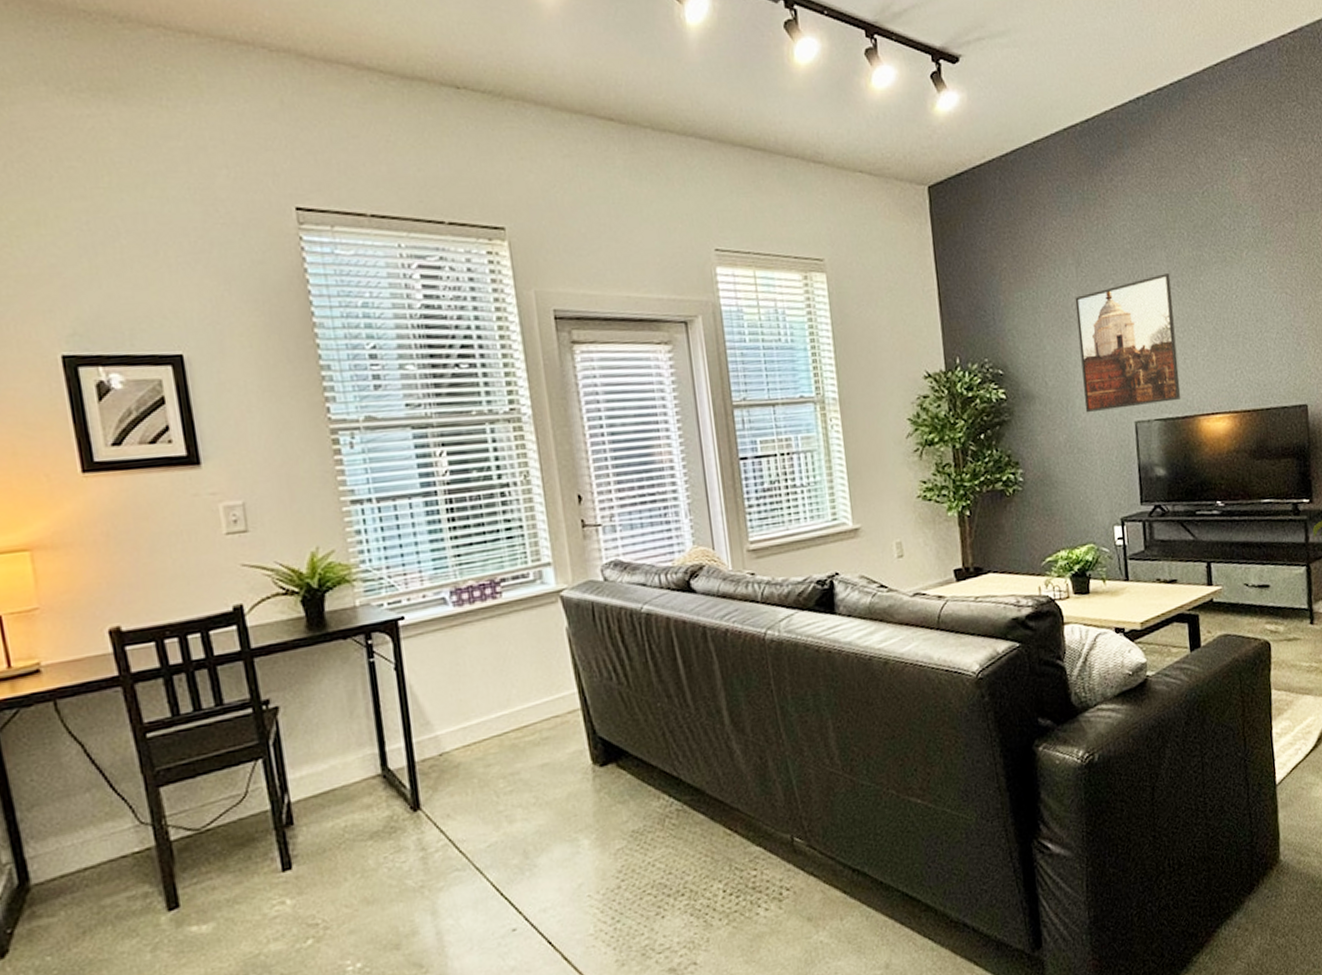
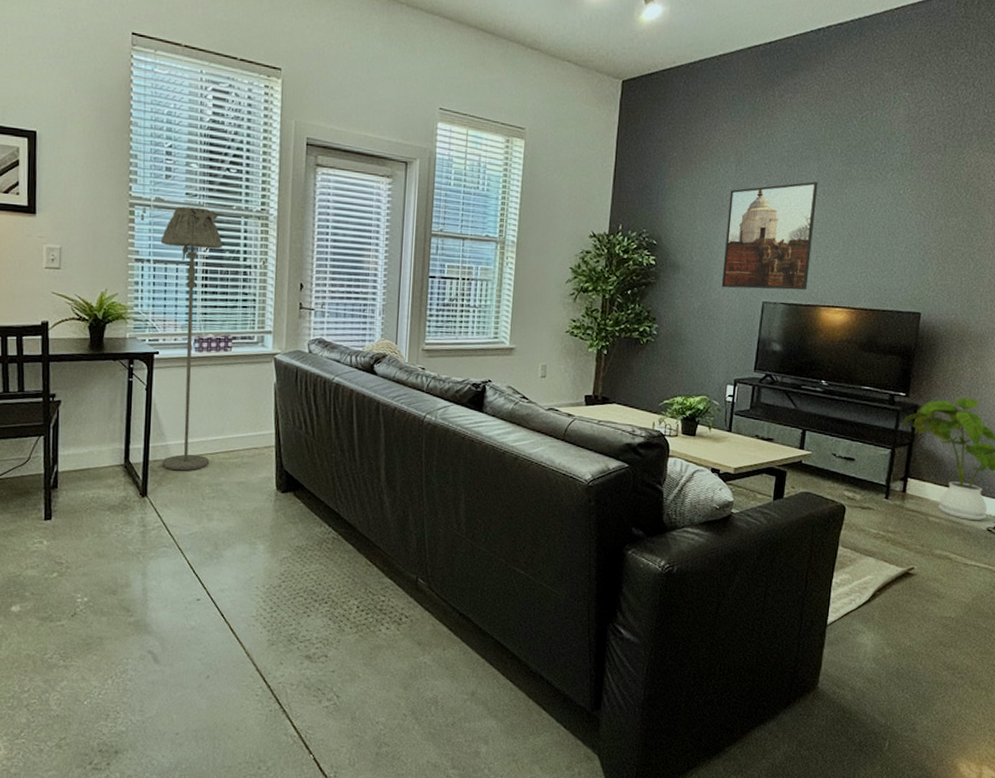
floor lamp: none [381,419,498,768] -> present [160,206,223,471]

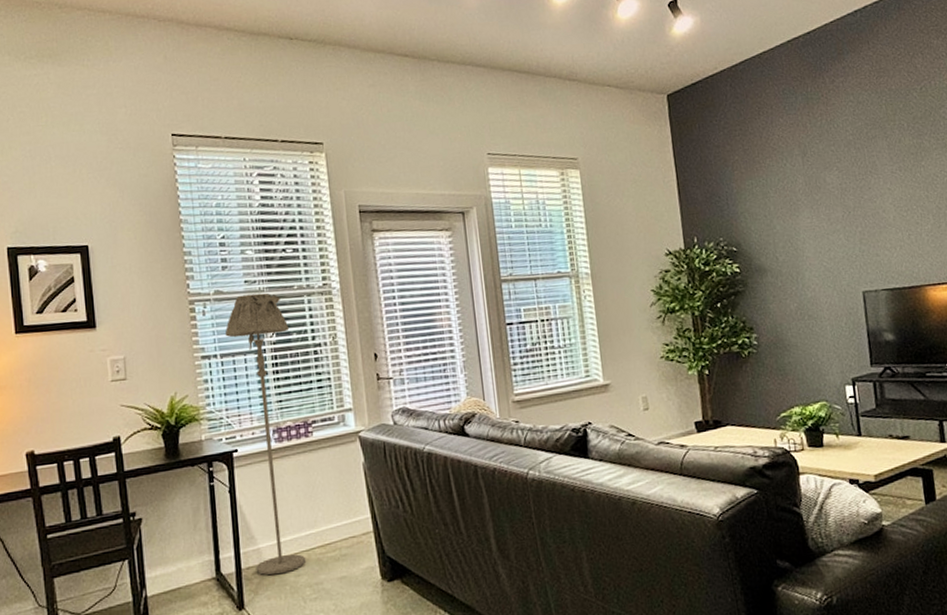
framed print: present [721,181,818,290] -> none [802,159,907,284]

